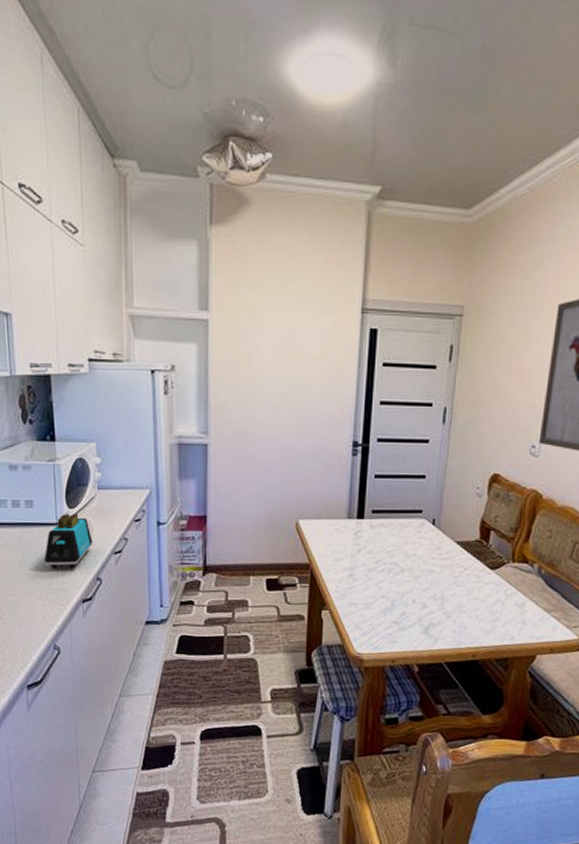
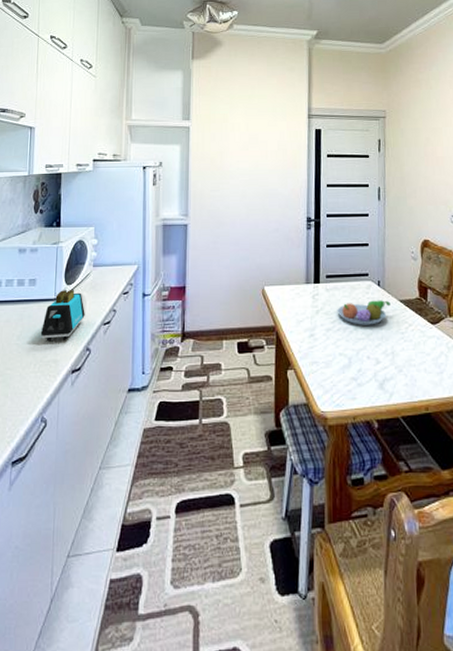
fruit bowl: none [382,540,445,568] -> present [337,300,391,325]

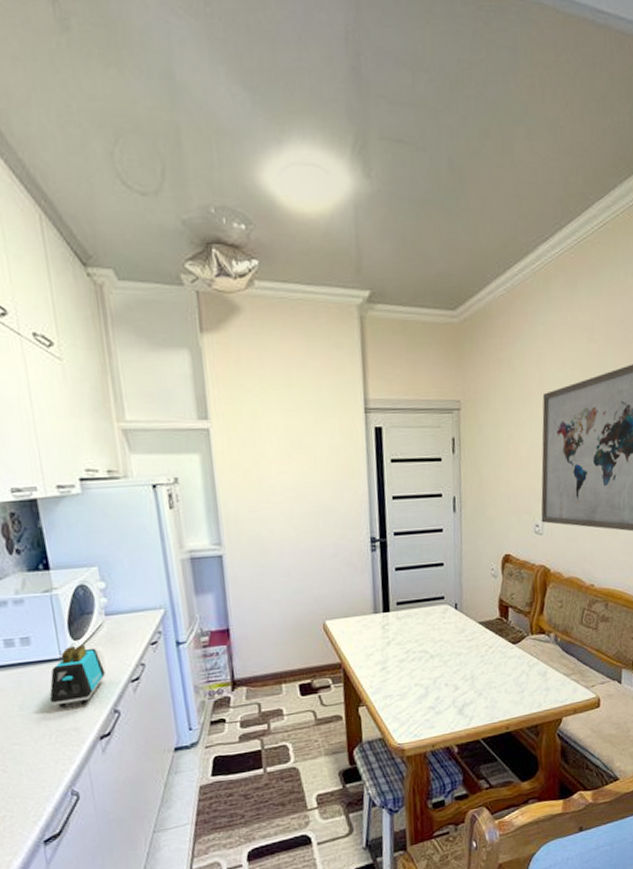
fruit bowl: present [337,300,391,325] -> none [410,624,469,653]

